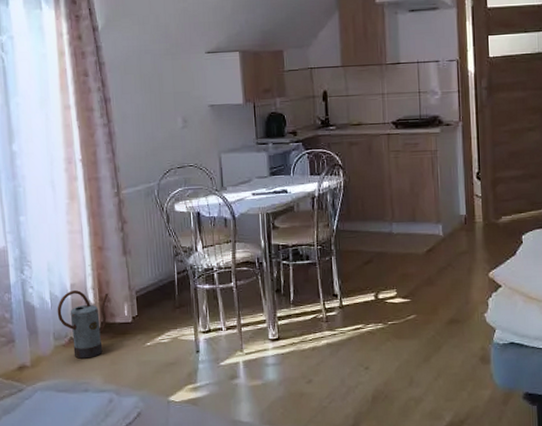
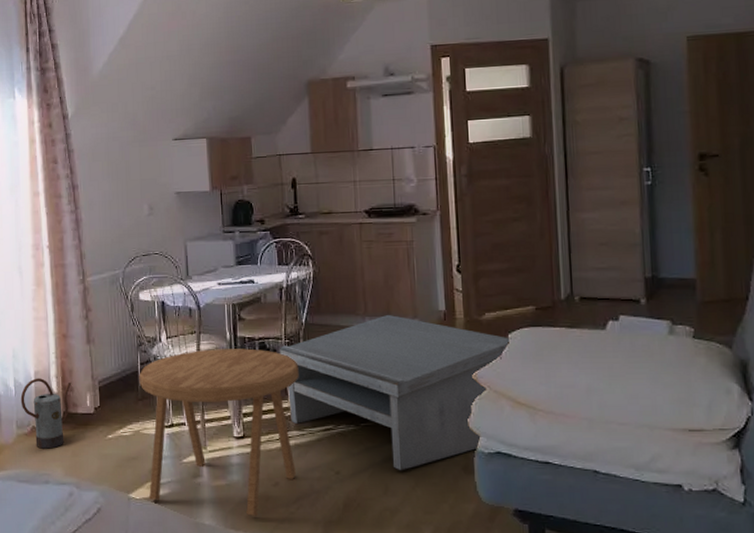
side table: none [176,255,331,412] -> present [139,348,299,516]
coffee table: none [312,220,525,364] -> present [280,315,512,471]

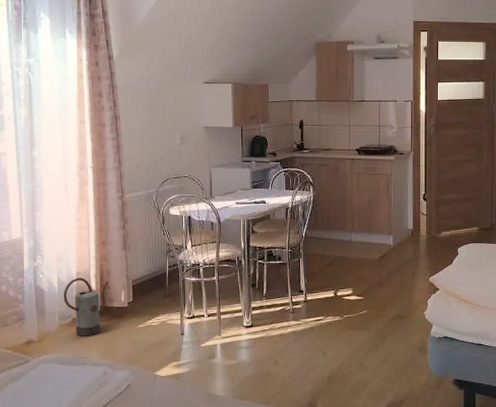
side table: present [139,348,299,516] -> none [167,256,298,388]
coffee table: present [280,315,512,471] -> none [284,232,460,352]

